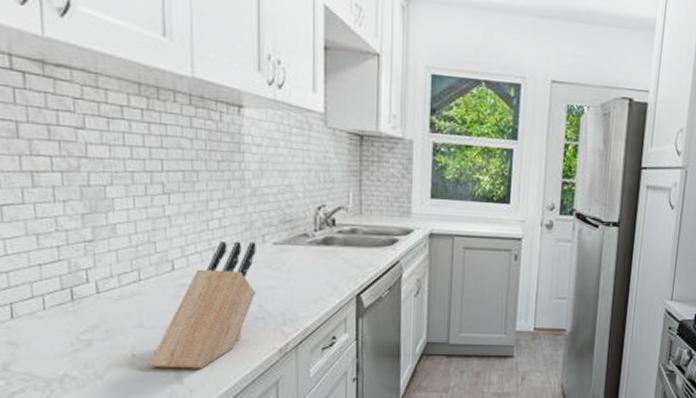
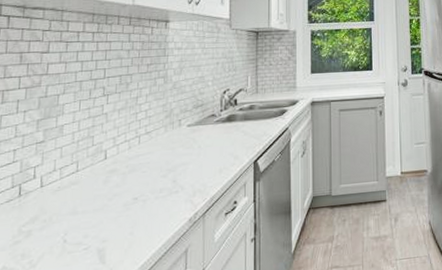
knife block: present [148,241,256,369] -> none [76,126,174,251]

